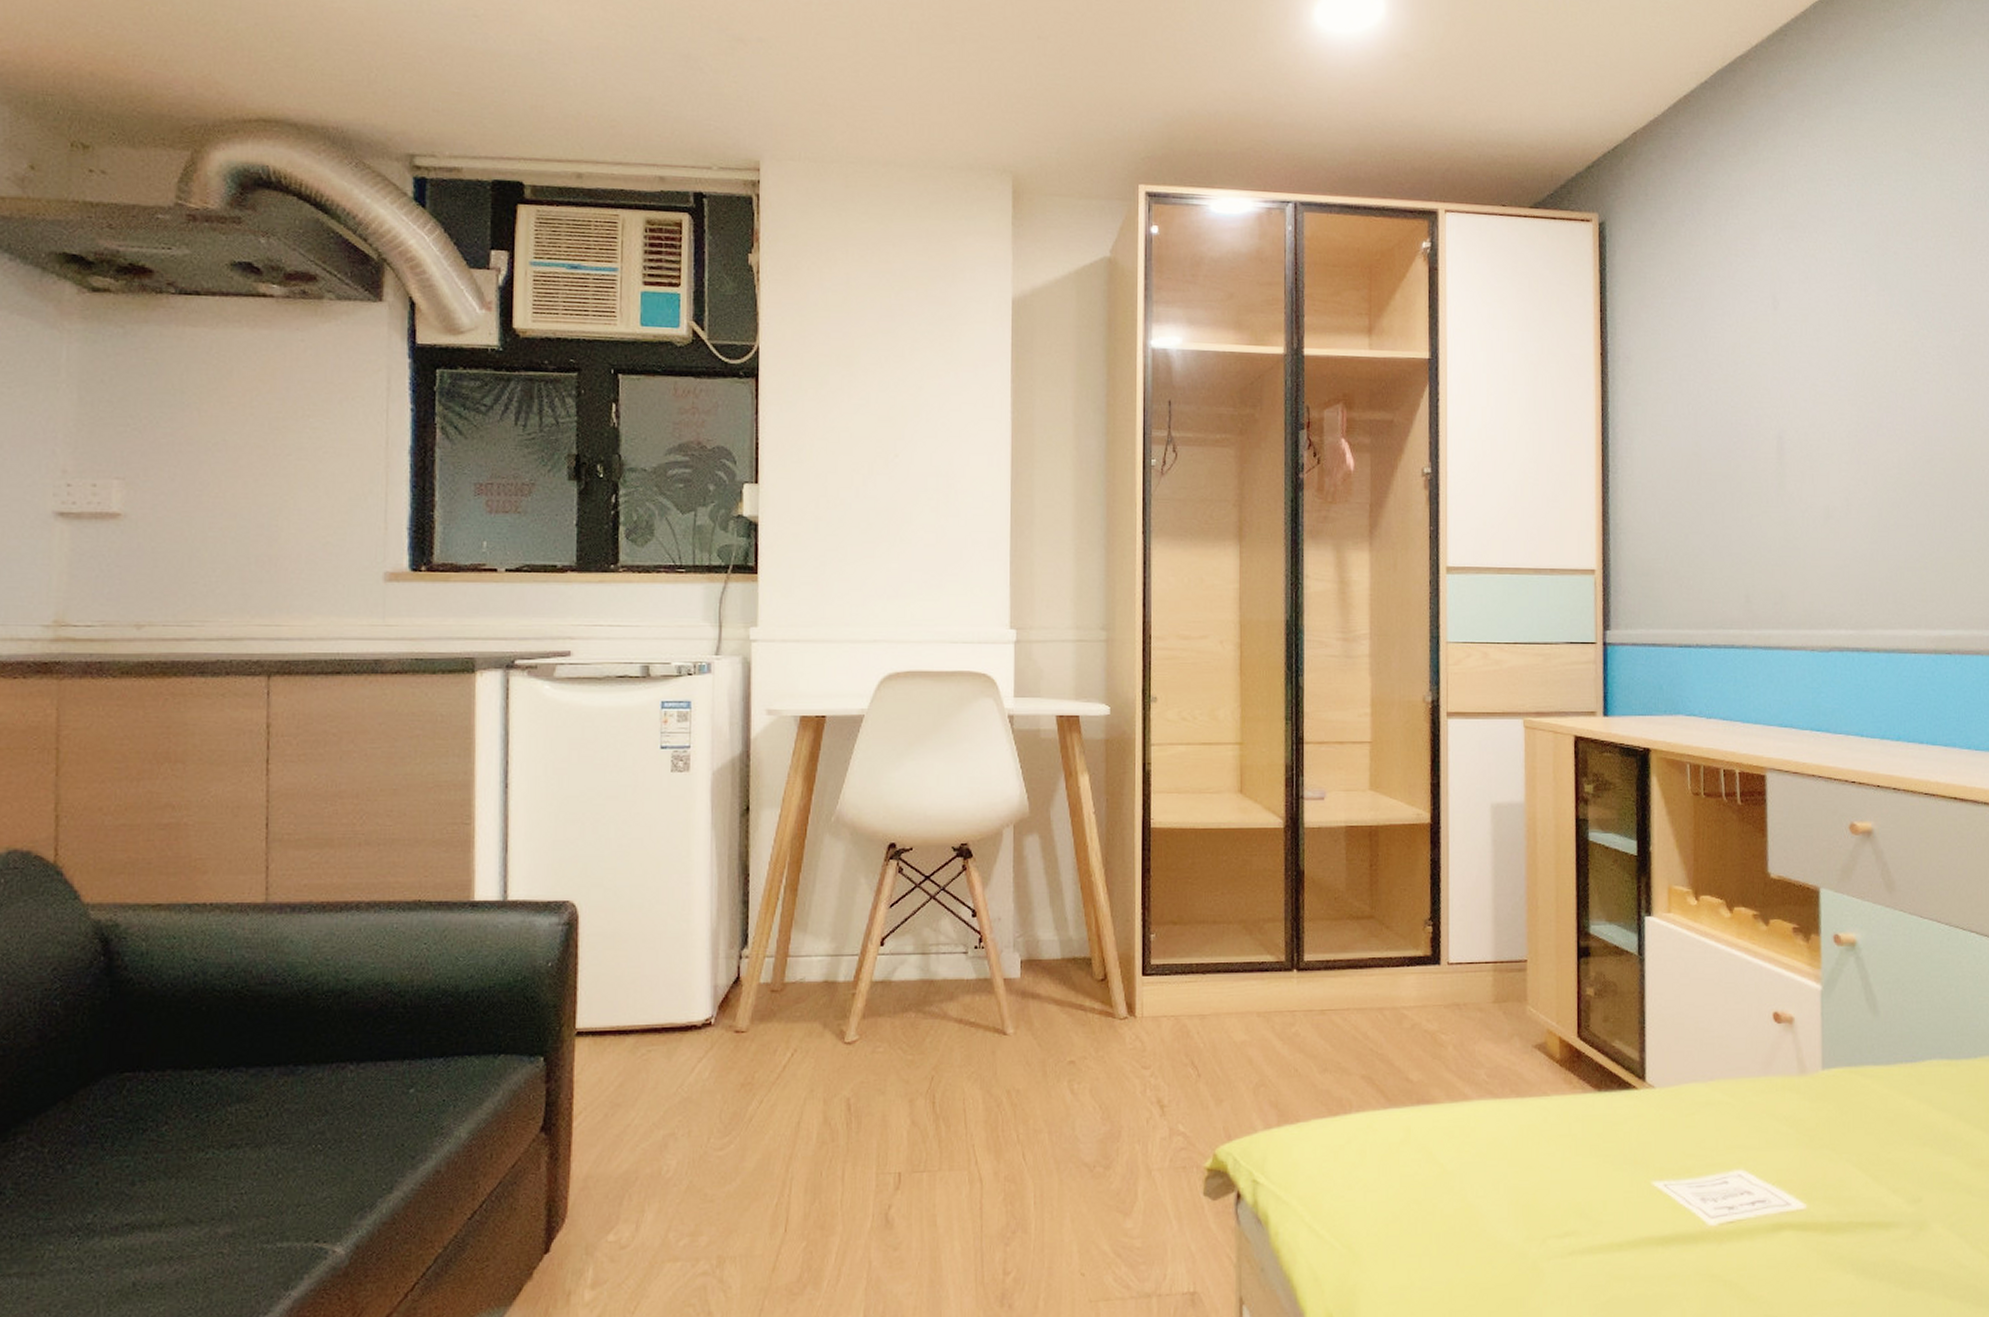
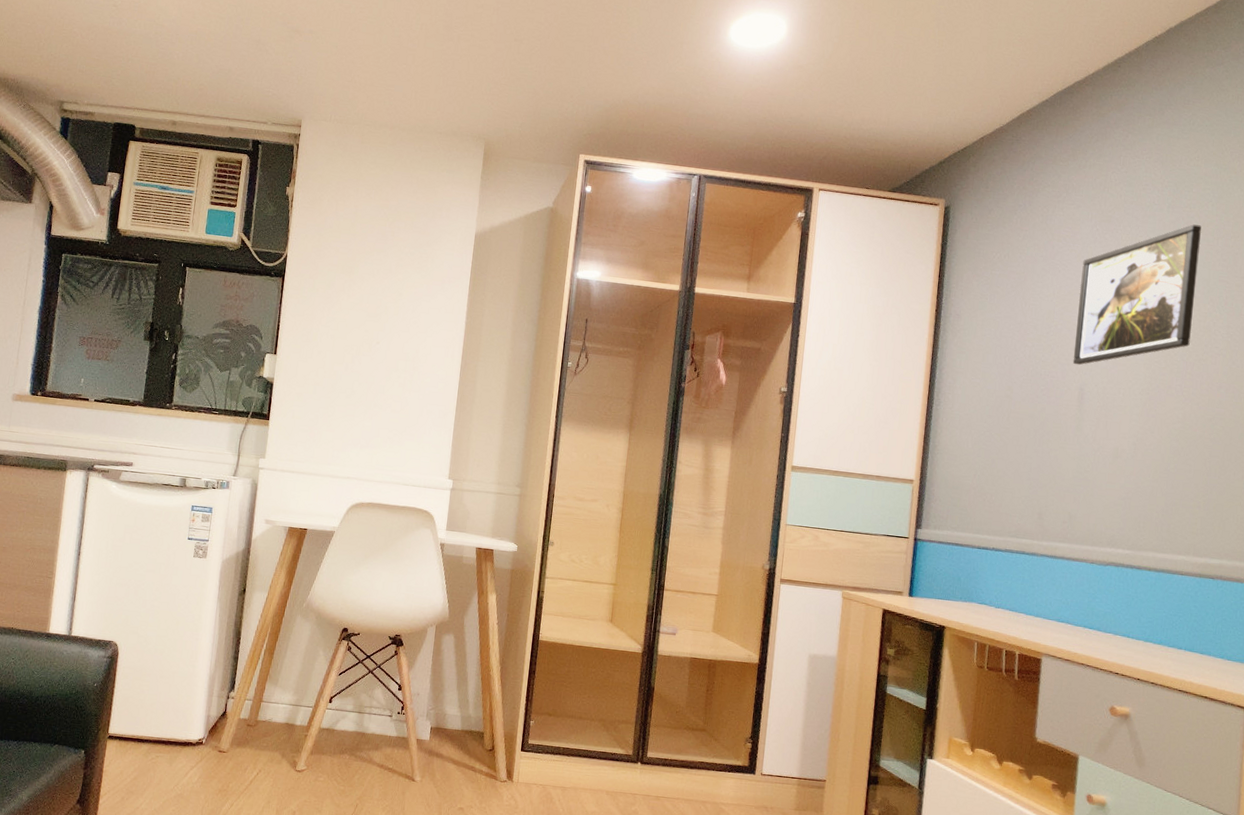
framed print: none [1766,224,1898,408] -> present [1072,224,1202,365]

